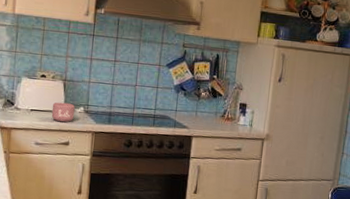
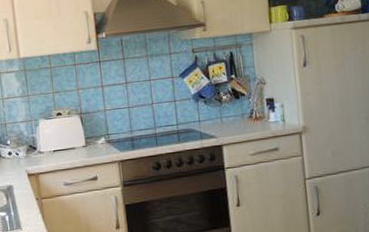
mug: present [51,102,75,123] -> none [73,136,97,158]

